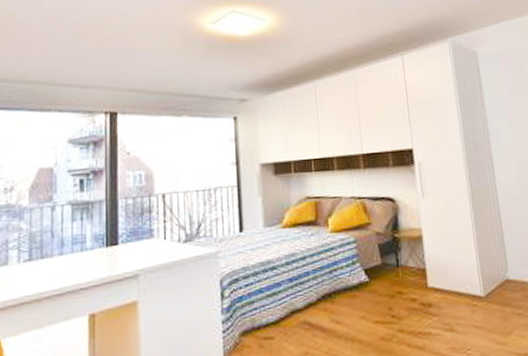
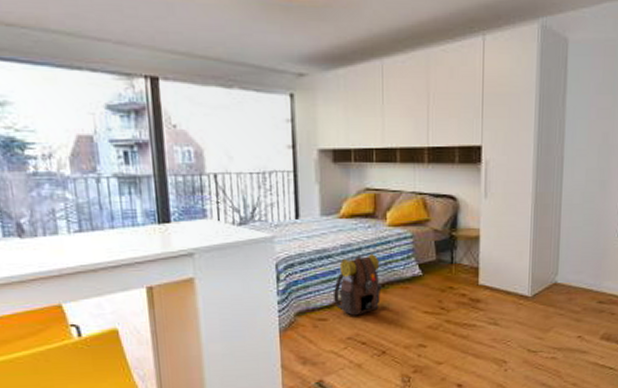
backpack: none [279,261,329,332] -> present [334,253,382,316]

